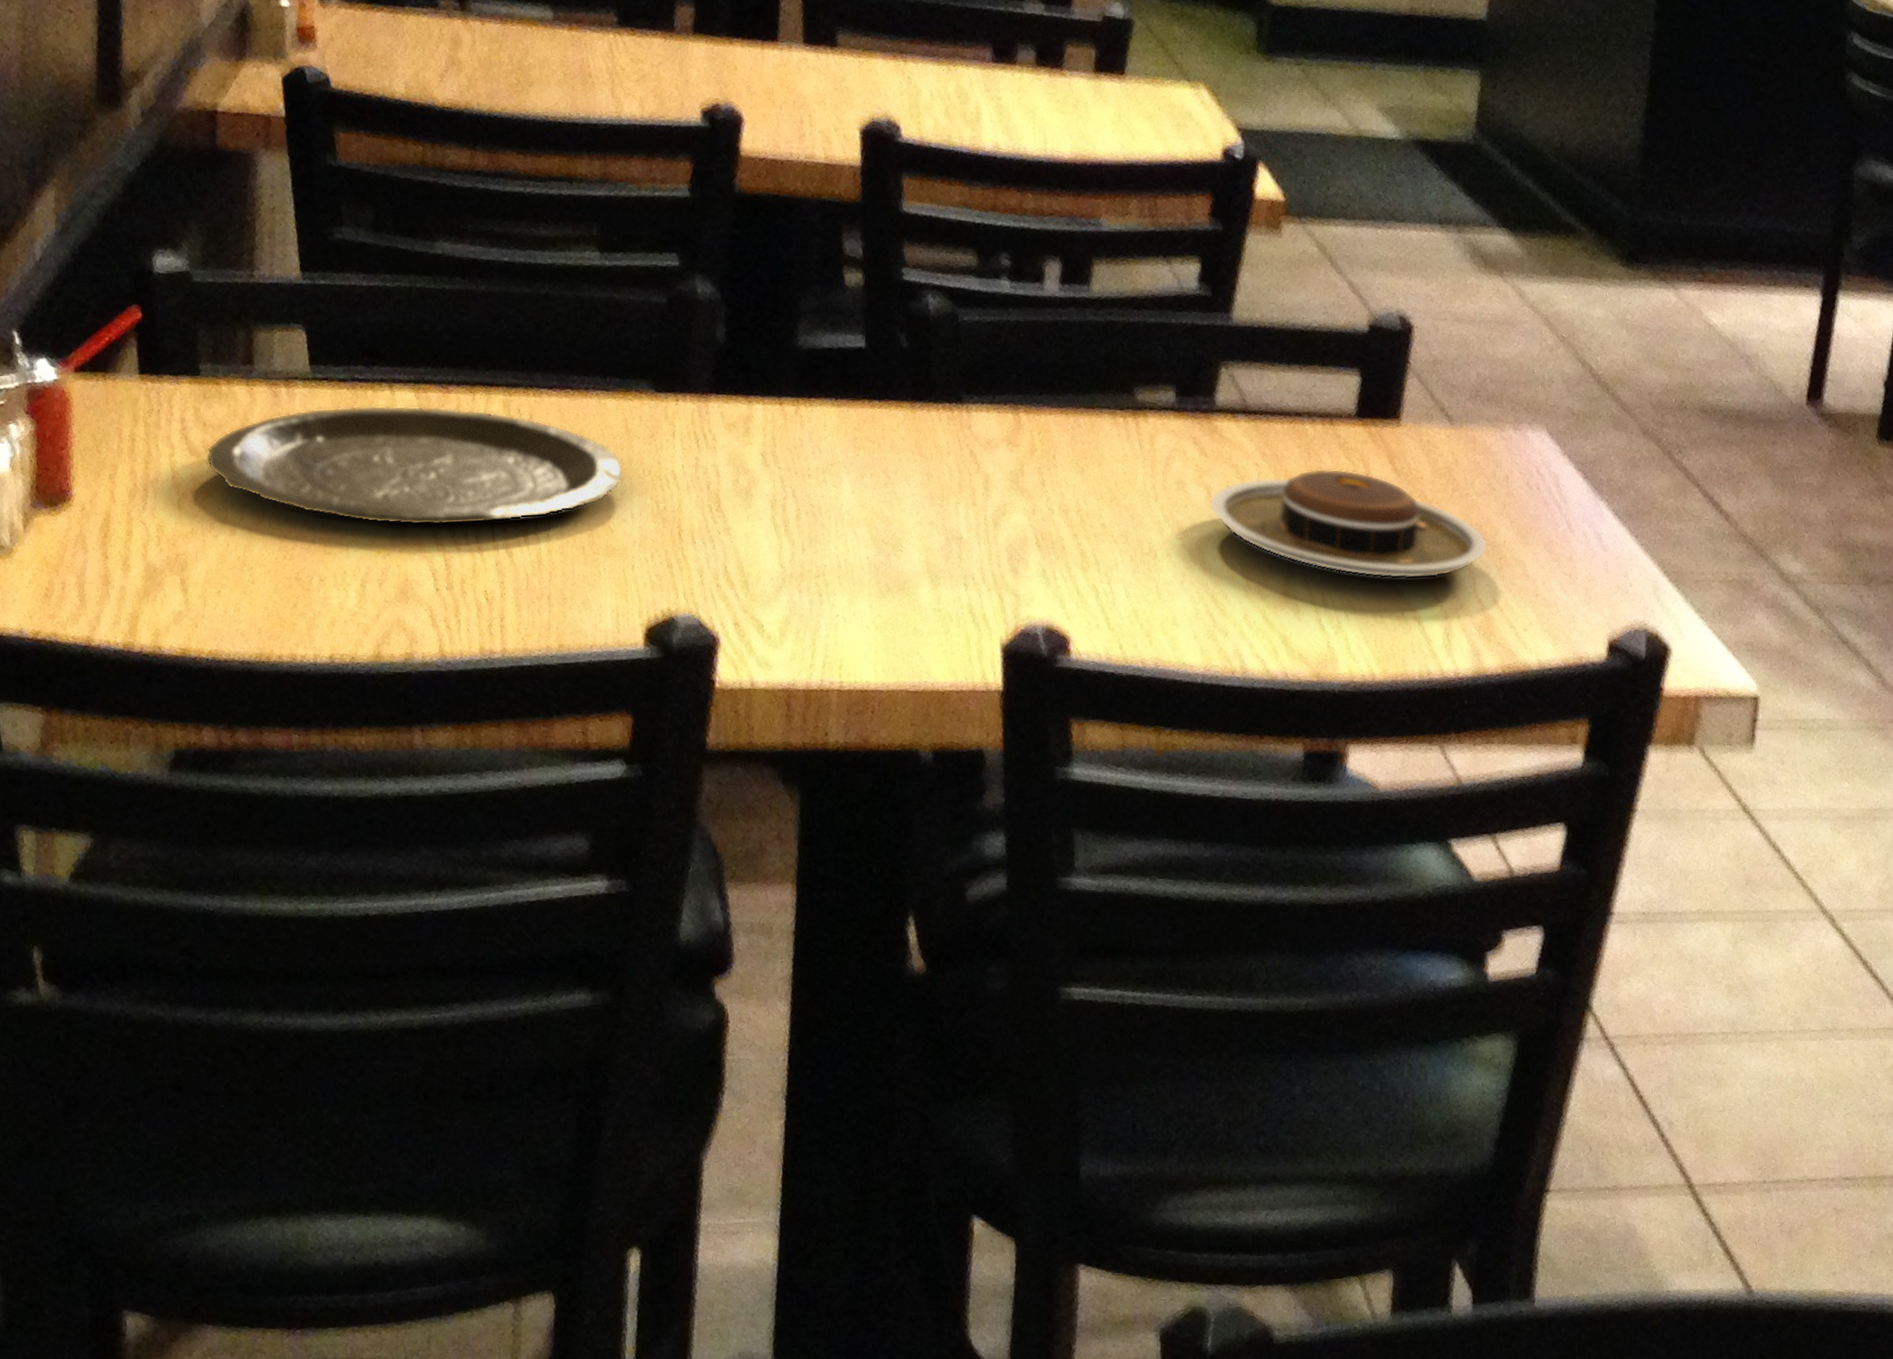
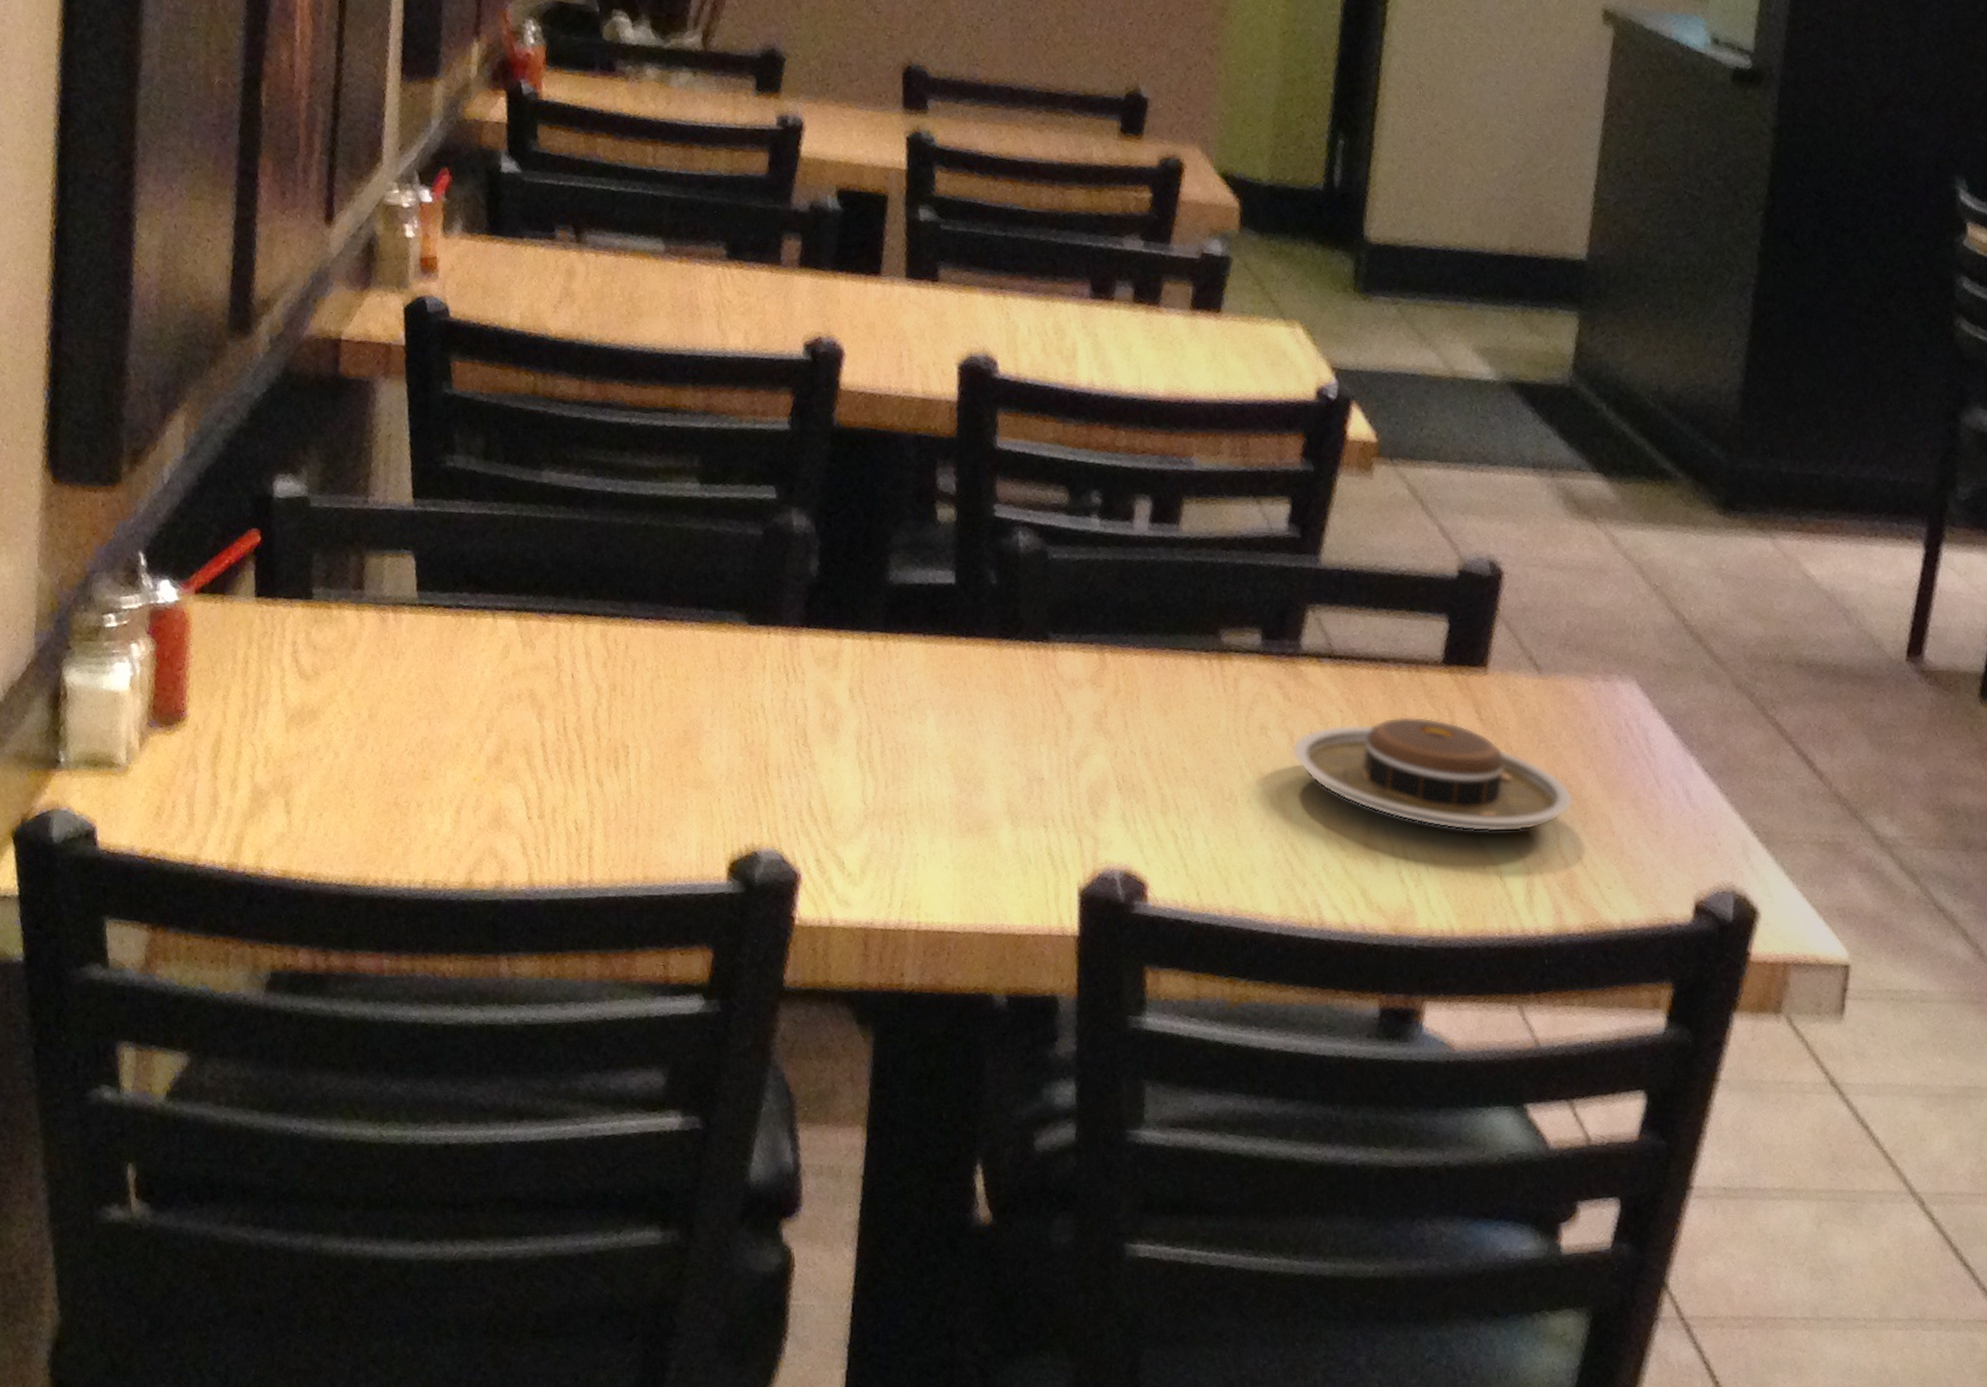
plate: present [206,405,624,526] -> none [315,632,714,754]

